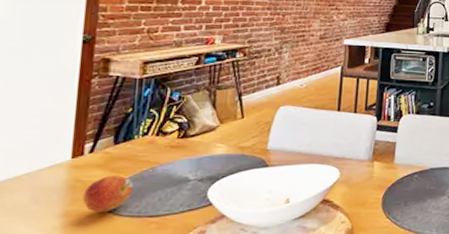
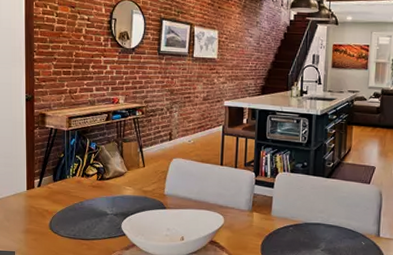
fruit: present [82,175,134,212] -> none [36,205,69,232]

